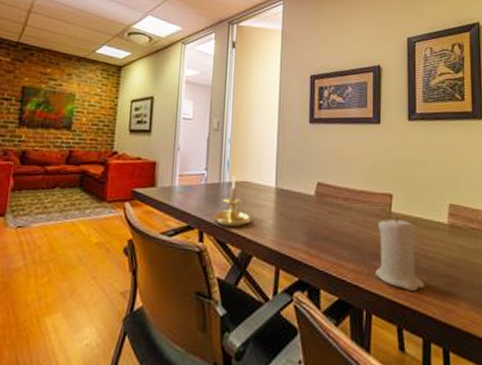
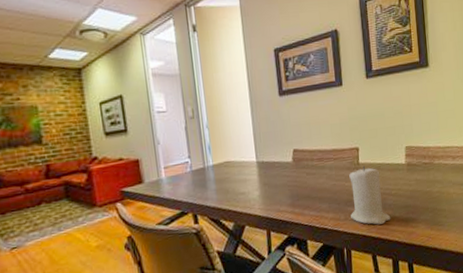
candle holder: present [212,175,252,227] -> none [203,157,239,206]

